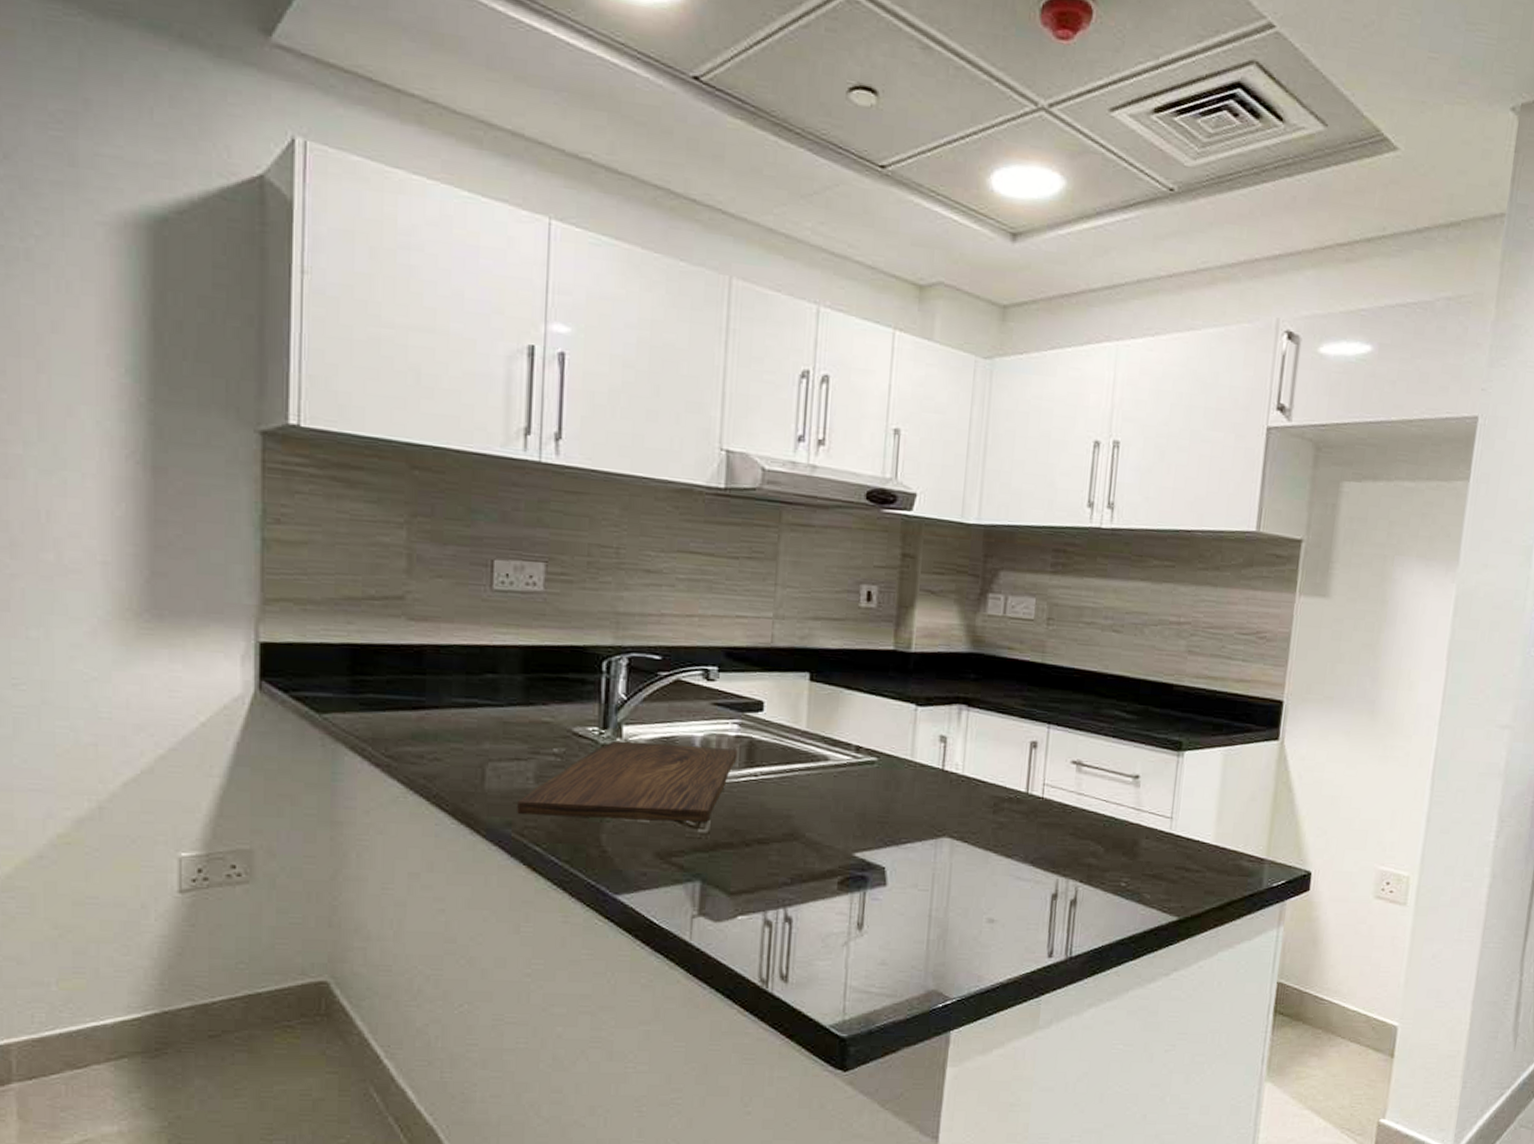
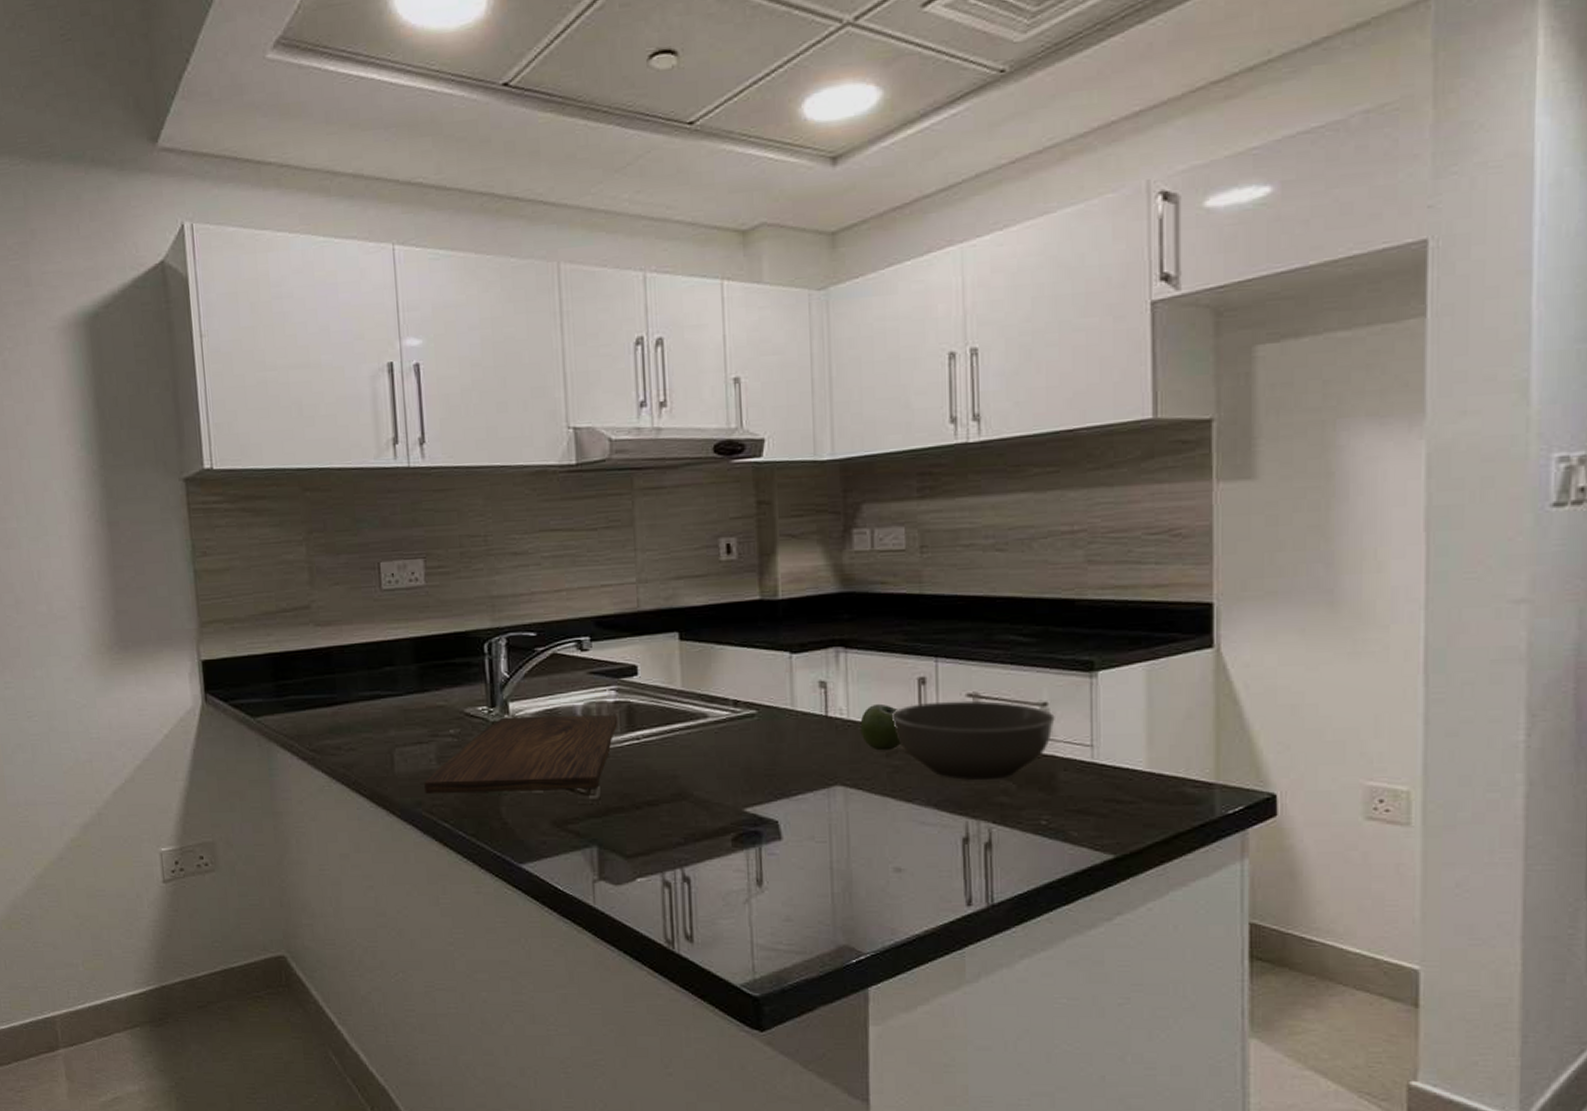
fruit: none [972,762,1010,808] -> present [860,703,901,751]
bowl: none [1002,765,1144,843] -> present [891,700,1055,781]

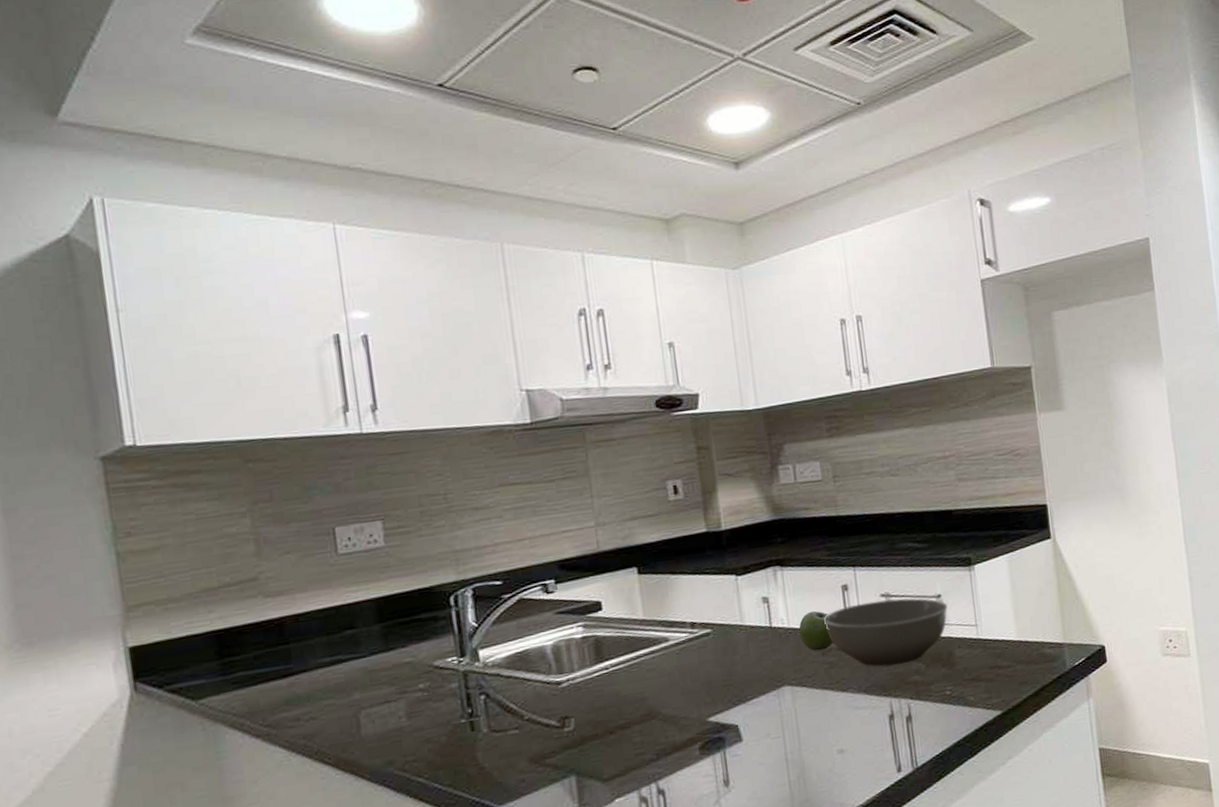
cutting board: present [424,715,618,793] -> none [394,649,588,752]

